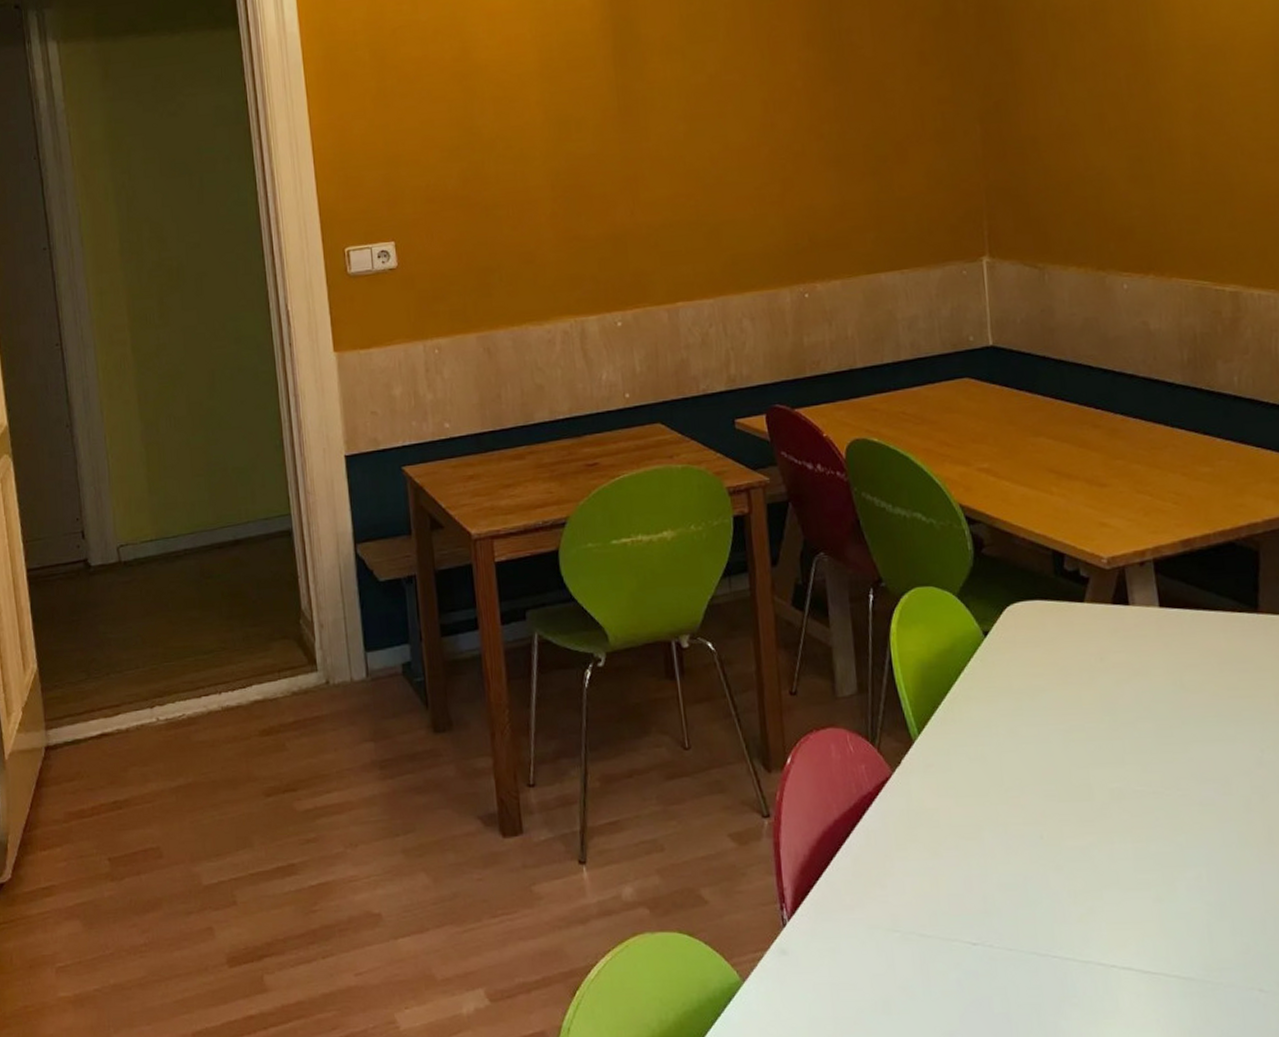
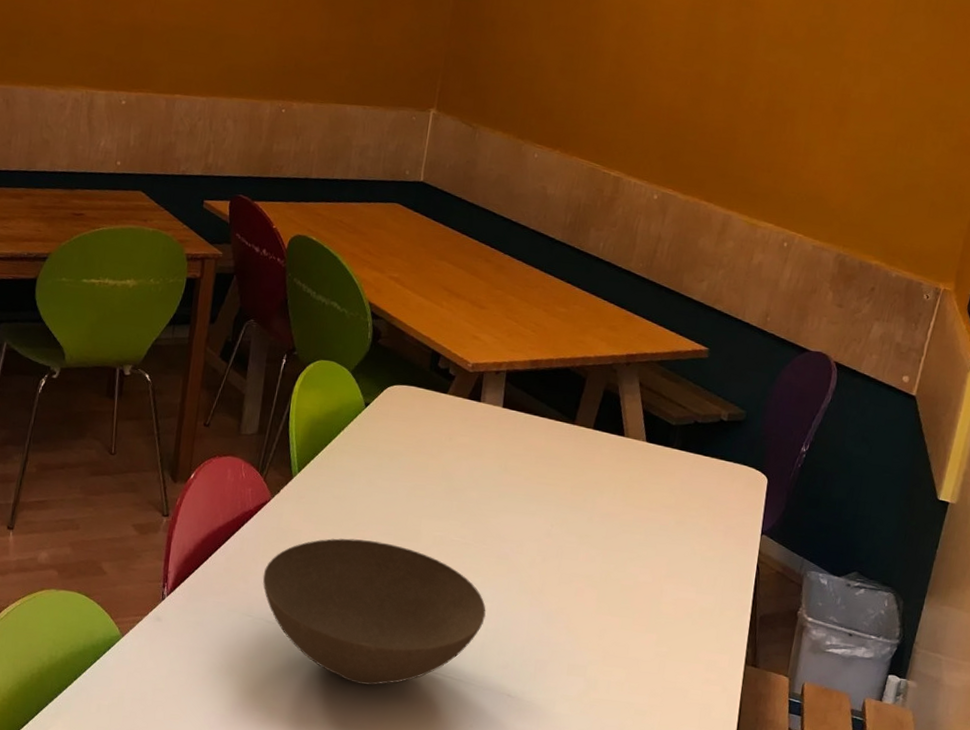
bowl: none [902,807,1204,1004] -> present [262,538,486,686]

